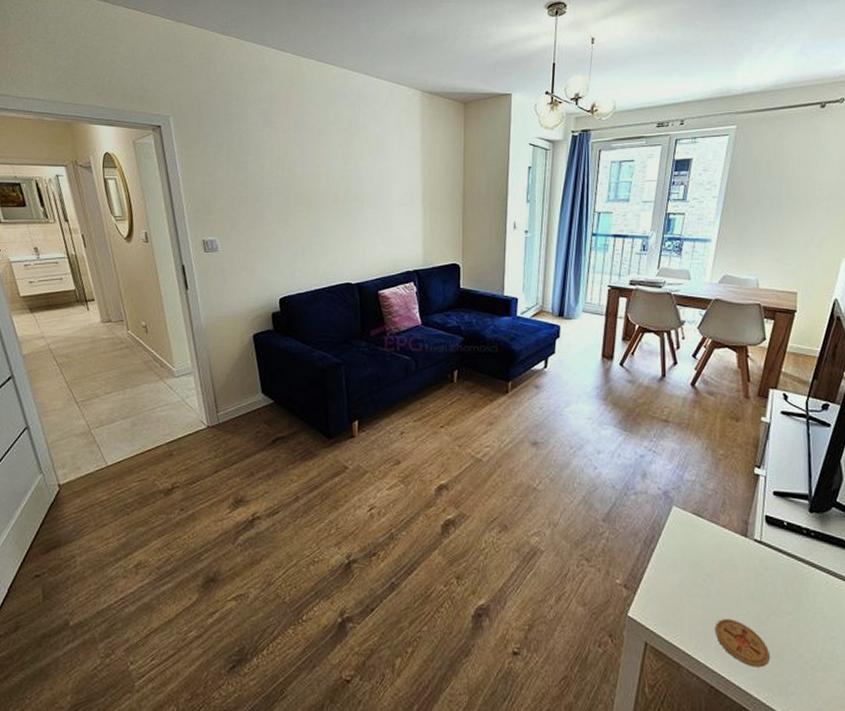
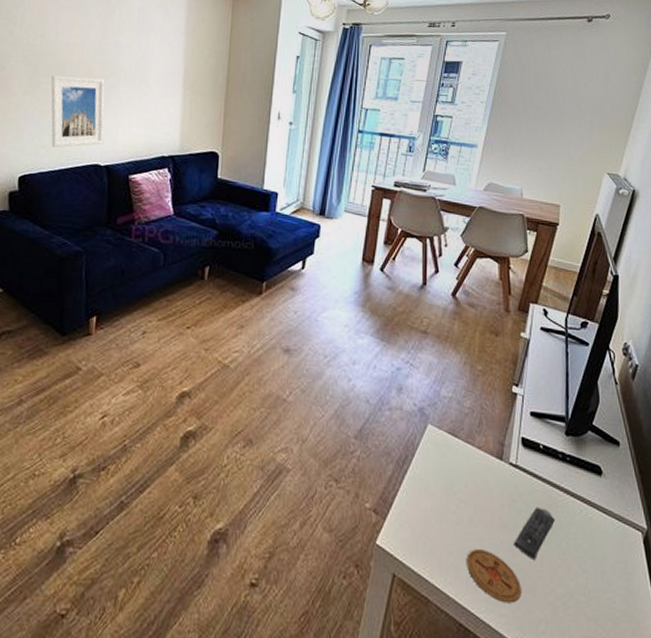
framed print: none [301,204,353,271] -> present [51,75,105,148]
remote control: none [760,579,801,629] -> present [513,506,555,561]

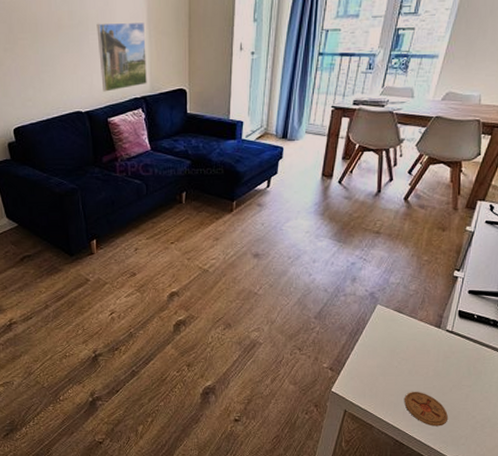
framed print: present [51,75,105,148] -> none [26,29,81,100]
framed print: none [127,76,181,147] -> present [96,21,147,92]
remote control: present [513,506,555,561] -> none [444,360,481,398]

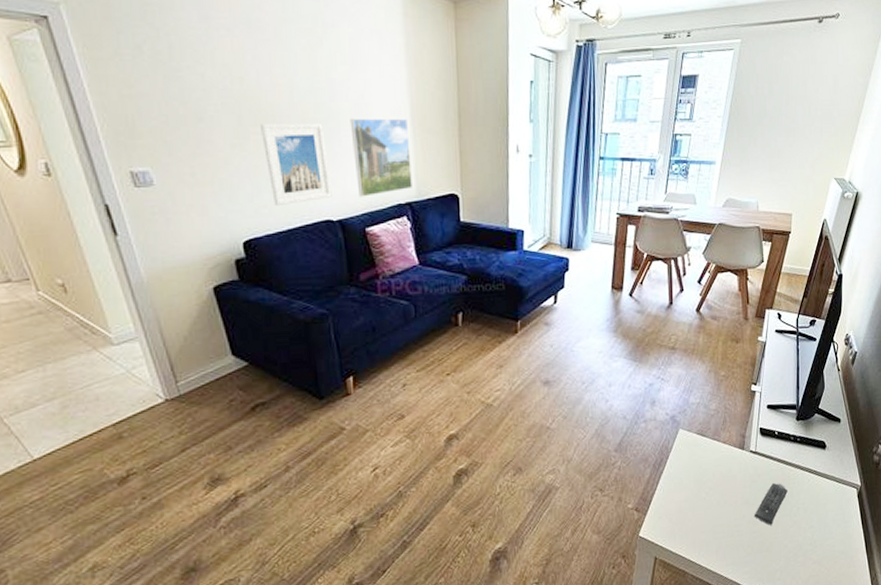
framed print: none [26,29,81,100] -> present [261,124,332,207]
coaster: present [404,392,448,426] -> none [716,524,761,563]
remote control: none [444,360,481,398] -> present [754,482,788,526]

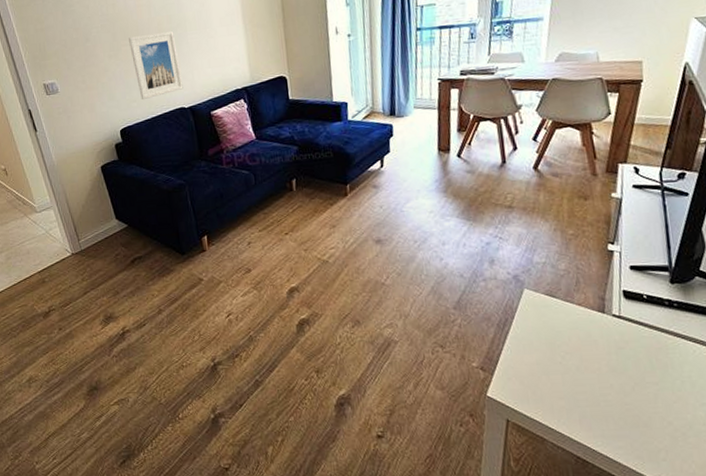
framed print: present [350,118,412,197] -> none [194,17,247,87]
remote control: present [754,482,788,526] -> none [624,351,666,399]

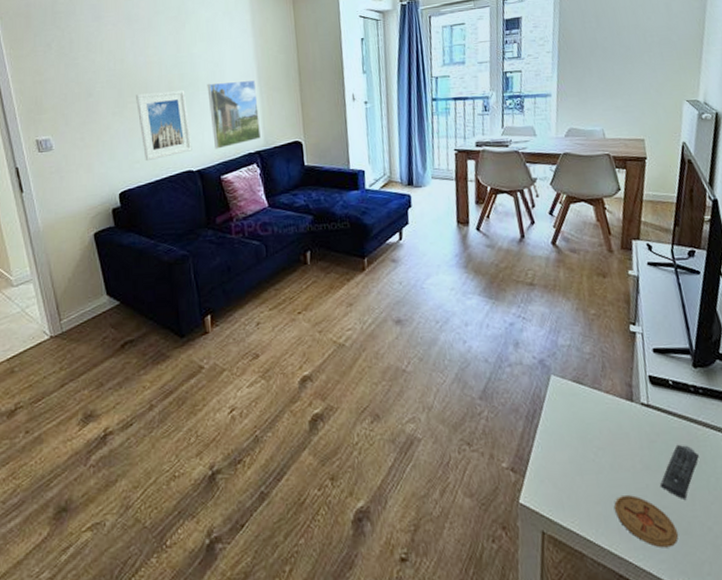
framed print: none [194,17,247,87] -> present [207,79,261,149]
coaster: none [577,393,637,437] -> present [614,495,678,548]
remote control: none [624,351,666,399] -> present [659,444,699,501]

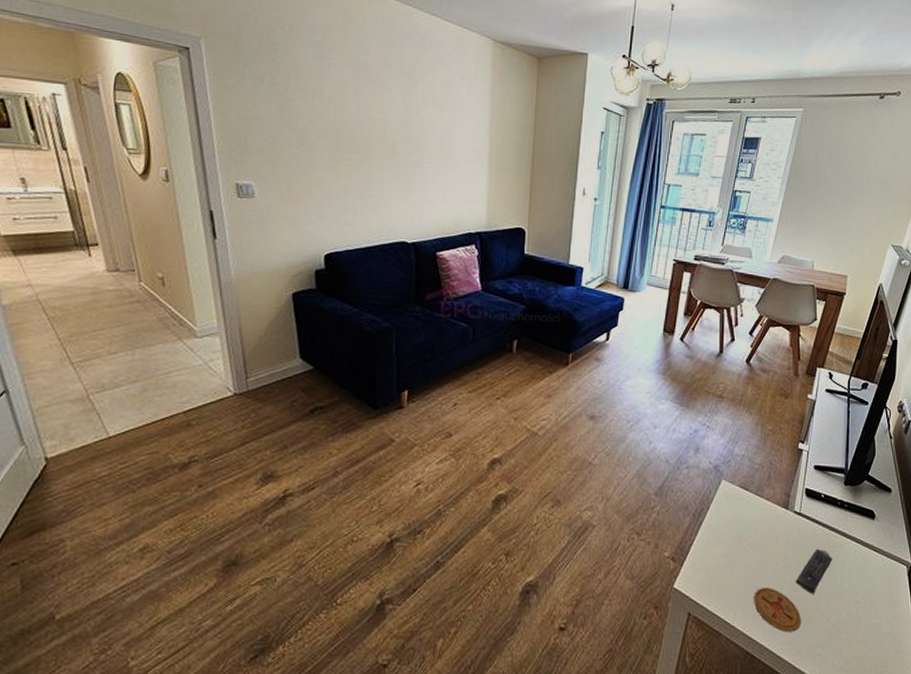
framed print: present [136,90,192,162] -> none [354,151,410,226]
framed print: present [207,79,261,149] -> none [433,152,486,224]

